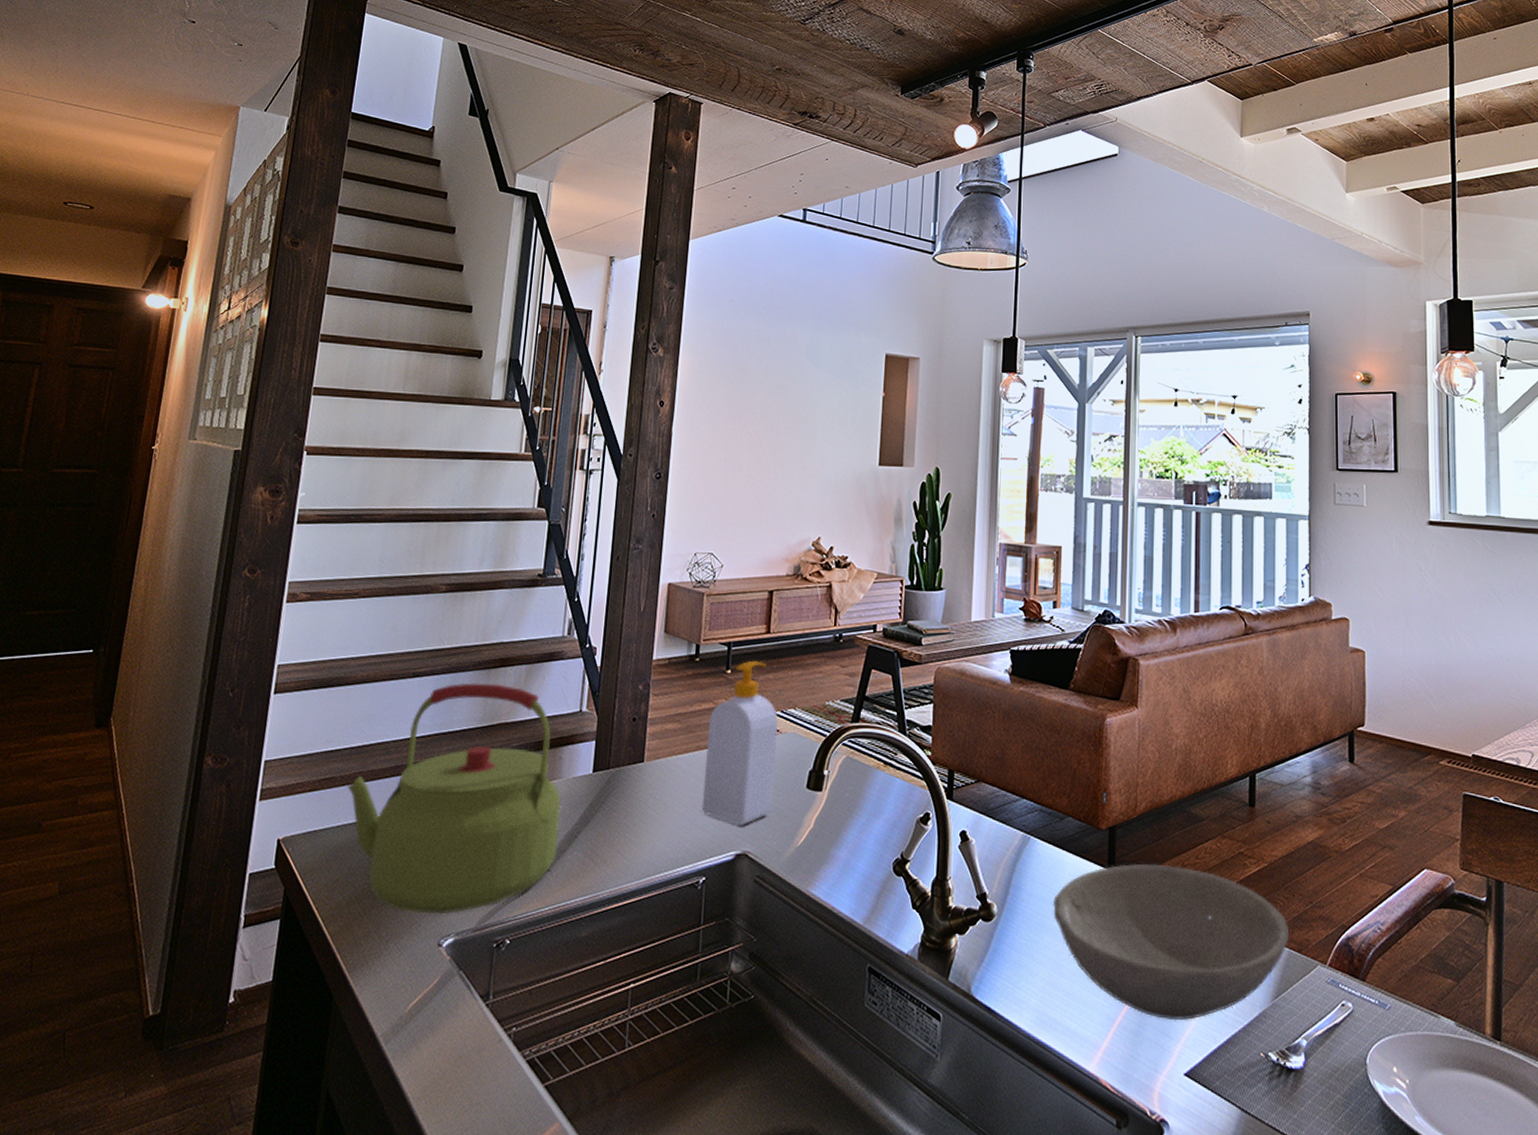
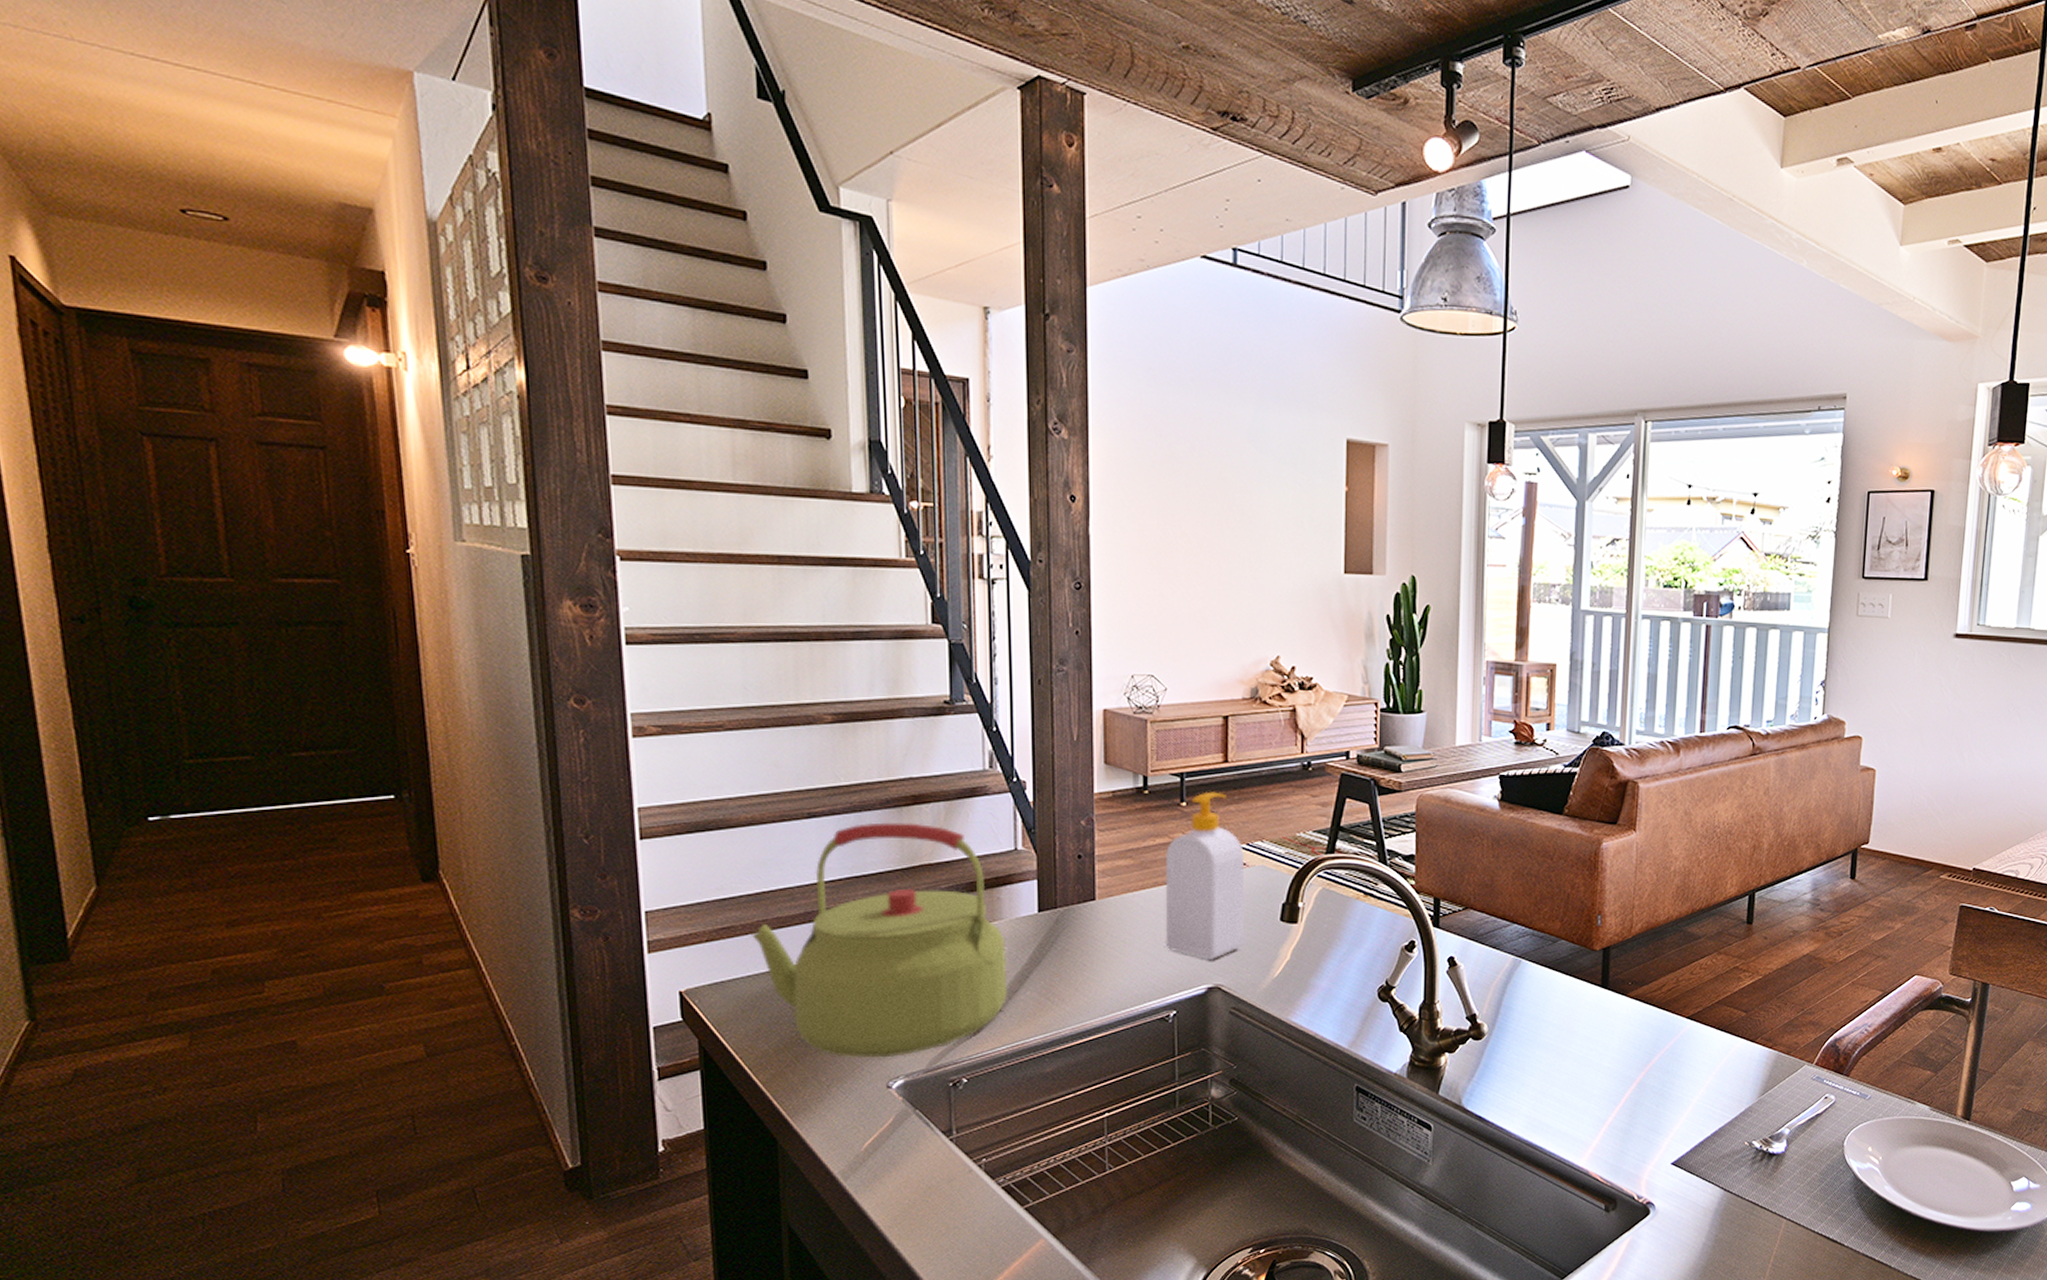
bowl: present [1053,863,1288,1021] -> none [1545,980,1779,1119]

